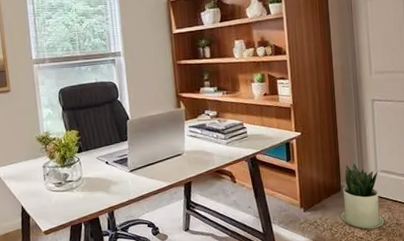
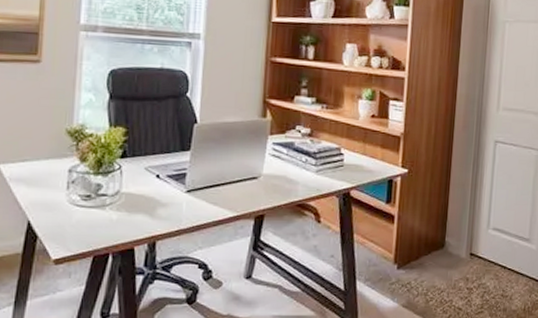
planter: present [341,163,384,230] -> none [440,215,490,299]

